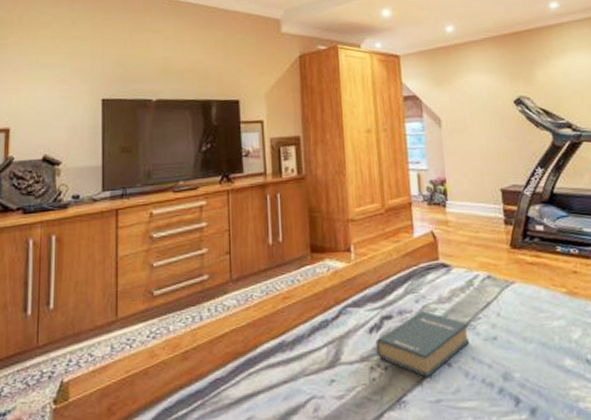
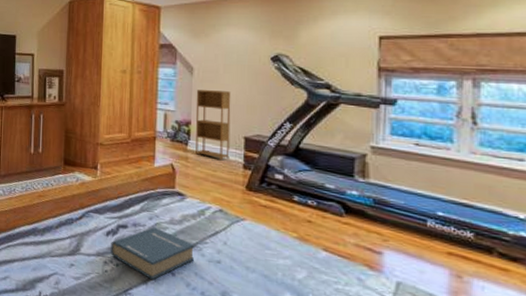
shelving unit: none [447,141,490,219] -> present [195,90,231,161]

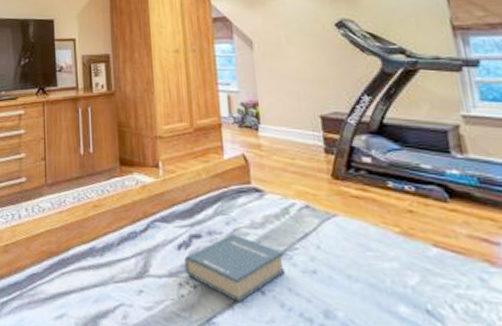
shelving unit: present [195,90,231,161] -> none [259,65,308,146]

